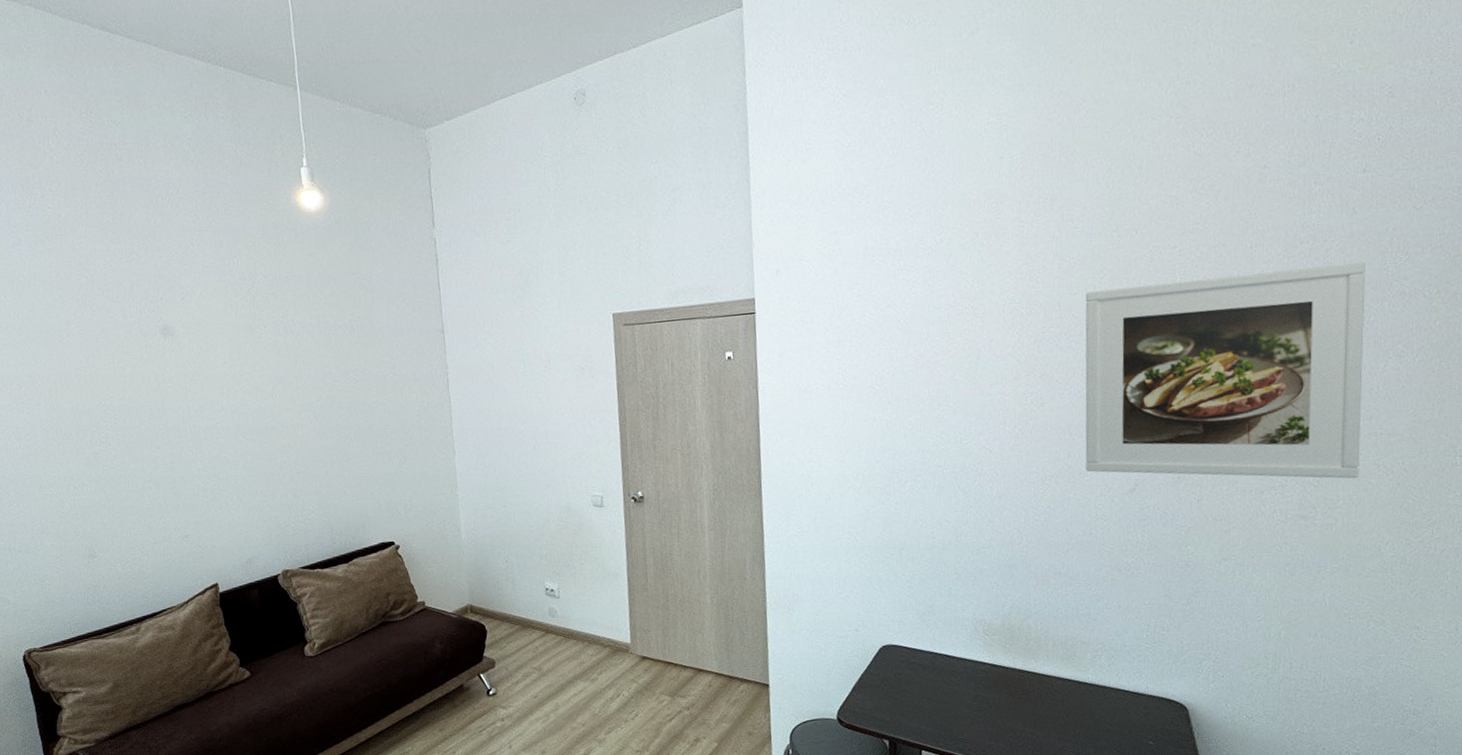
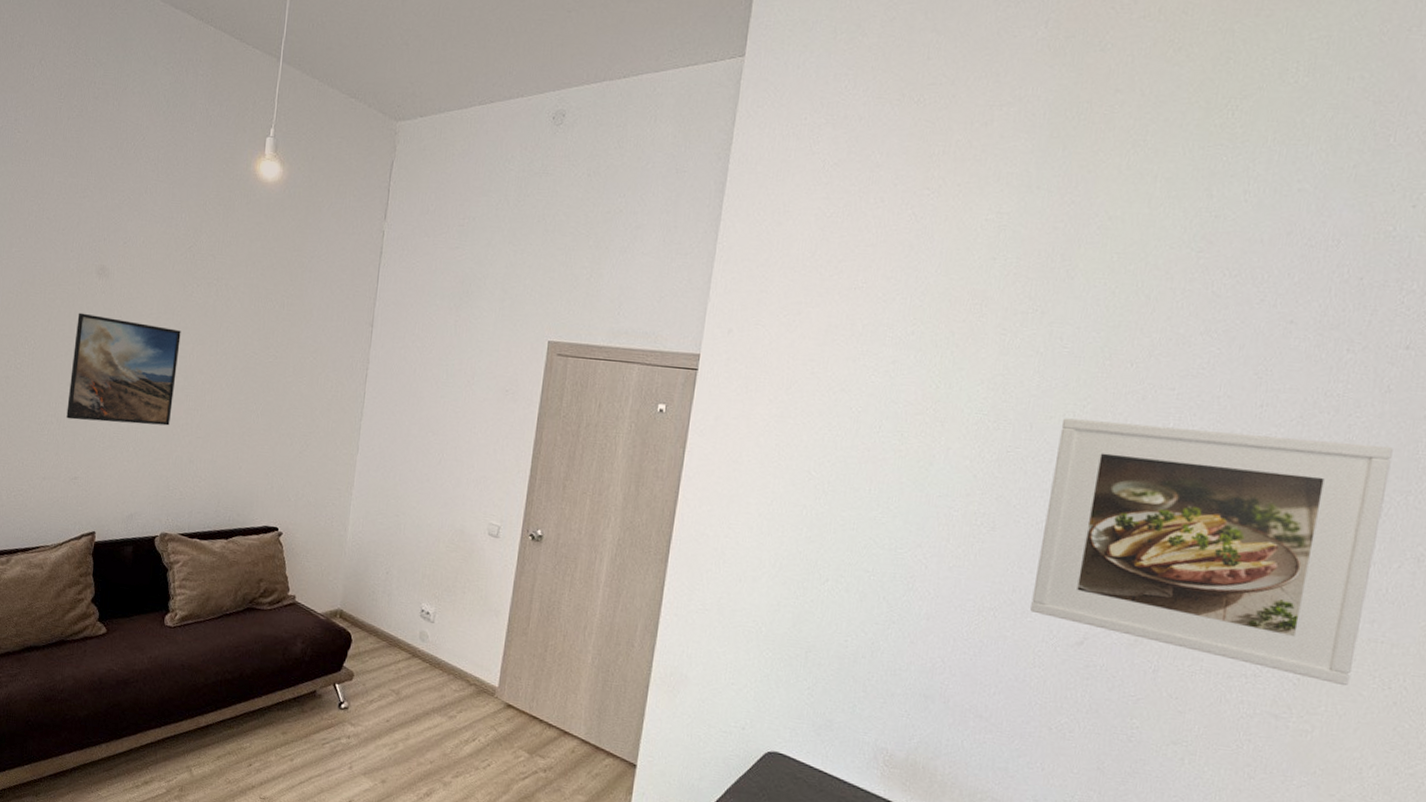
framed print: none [151,373,268,481] -> present [66,312,181,426]

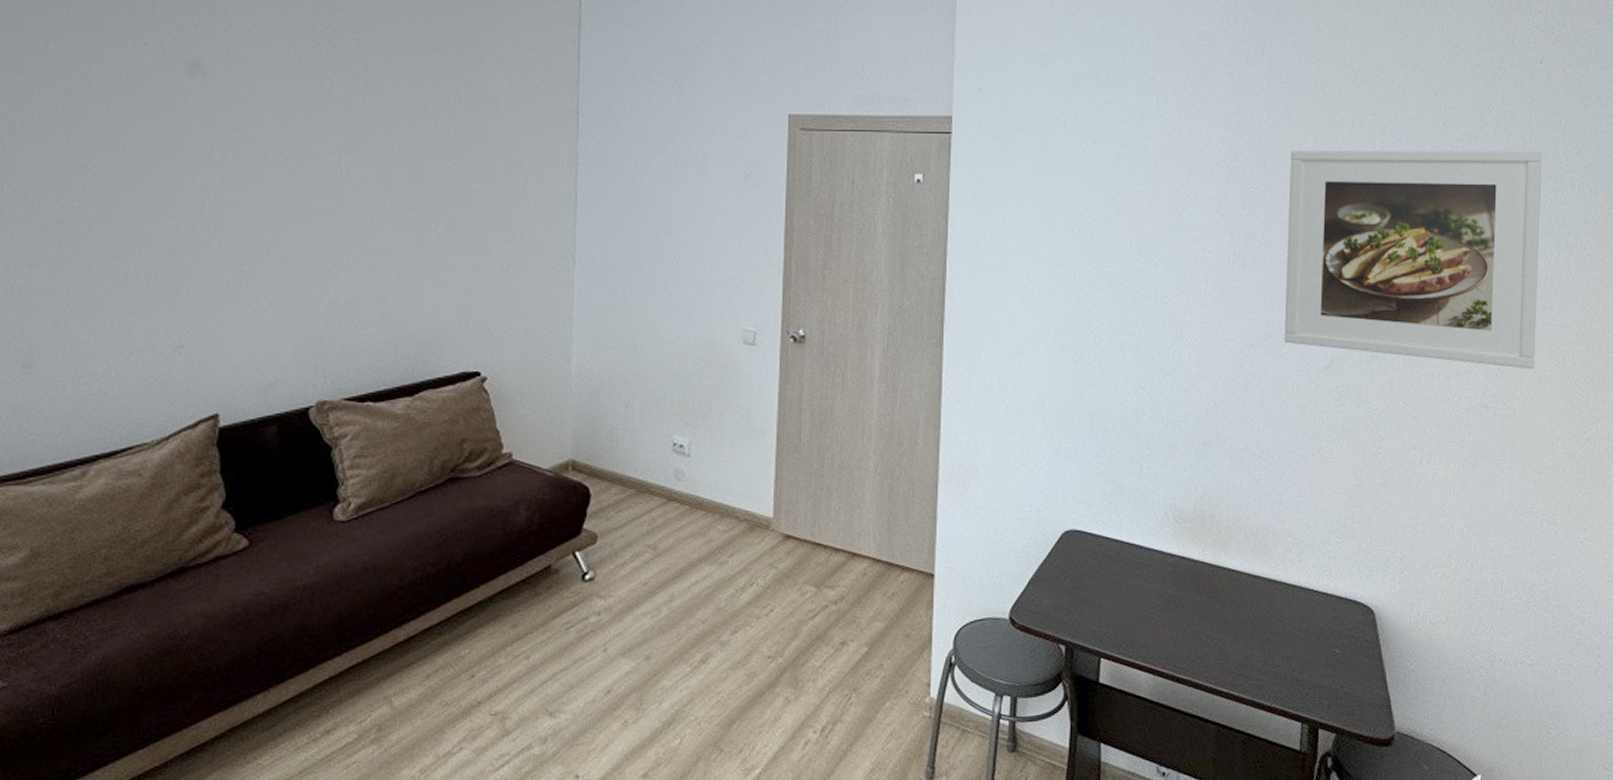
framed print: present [66,312,181,426] -> none [158,125,321,269]

